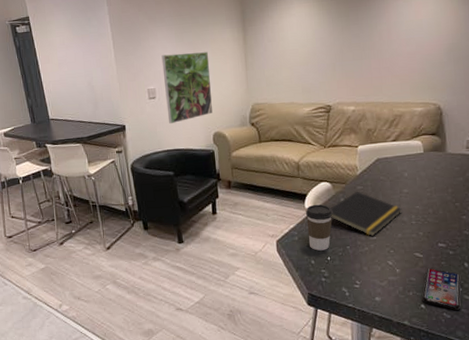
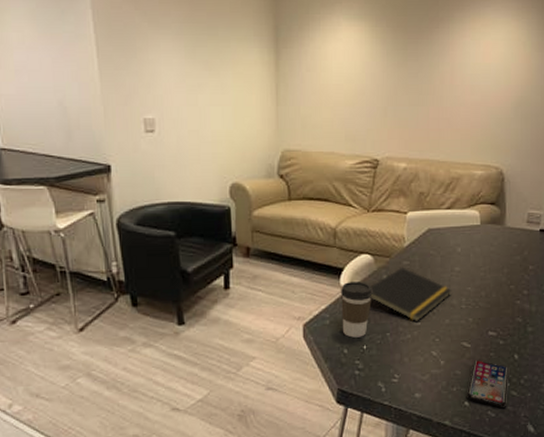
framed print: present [161,52,213,124] -> none [165,74,230,167]

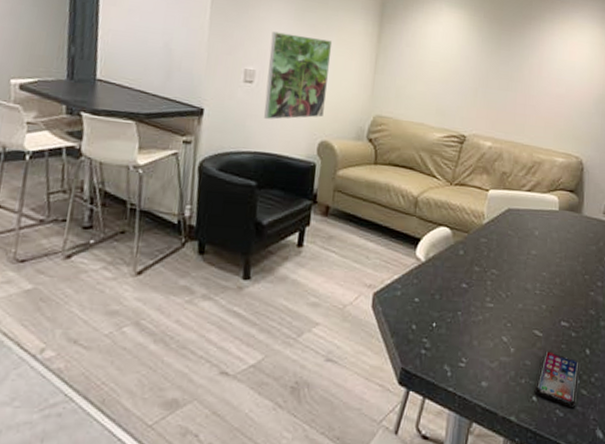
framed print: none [165,74,230,167] -> present [264,31,333,120]
coffee cup: present [341,281,373,338] -> none [413,252,448,313]
notepad: present [370,267,452,321] -> none [445,244,527,303]

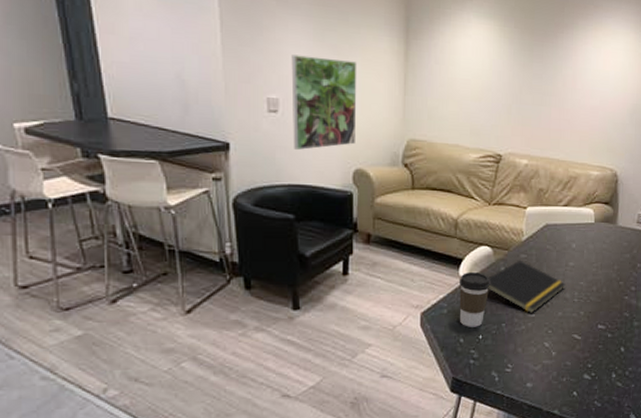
coffee cup: none [413,252,448,313] -> present [459,271,490,327]
notepad: none [445,244,527,303] -> present [488,260,566,313]
smartphone: present [534,350,580,407] -> none [575,351,616,398]

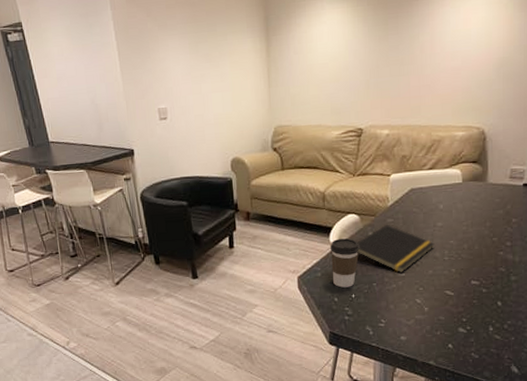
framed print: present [291,54,357,150] -> none [173,65,231,148]

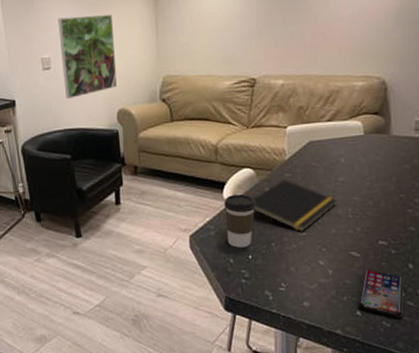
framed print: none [173,65,231,148] -> present [58,14,117,99]
smartphone: none [449,306,493,350] -> present [357,268,405,318]

